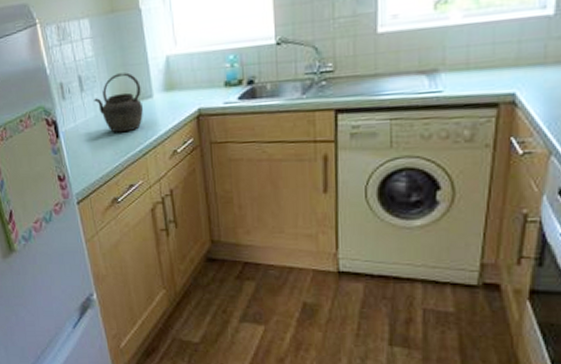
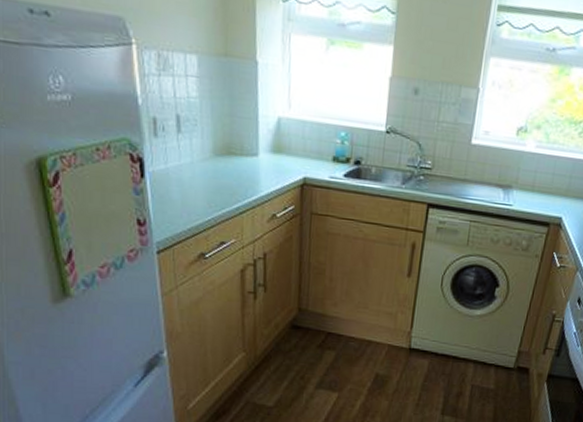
kettle: present [94,72,143,133] -> none [191,122,247,187]

